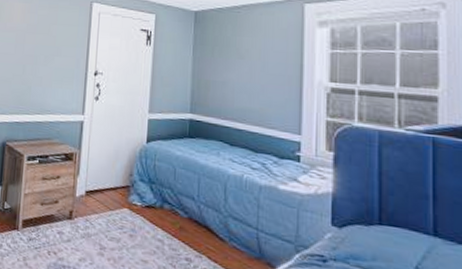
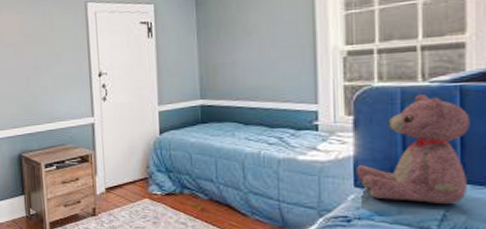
teddy bear: none [335,140,442,258] -> present [357,94,470,205]

